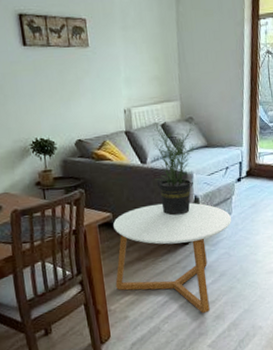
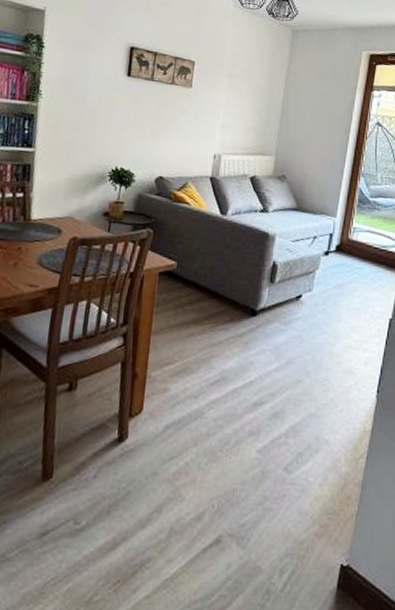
coffee table: present [113,202,232,314] -> none [163,261,312,407]
potted plant: present [152,123,198,216] -> none [232,174,290,280]

